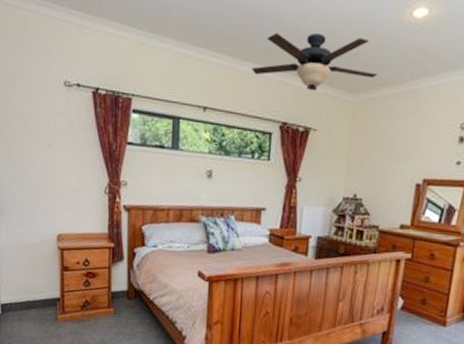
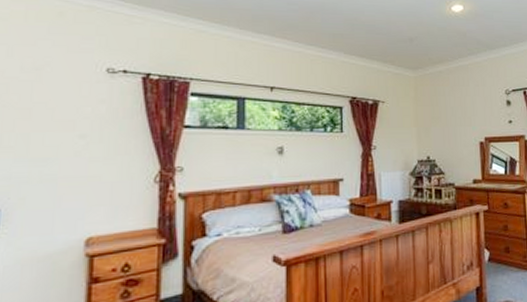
ceiling fan: present [252,33,377,91] -> none [317,23,431,69]

